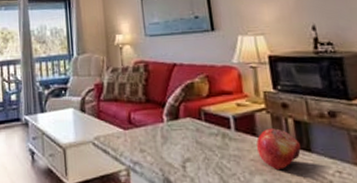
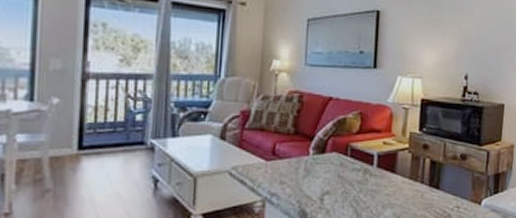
fruit: present [256,128,301,169] -> none [393,167,431,204]

